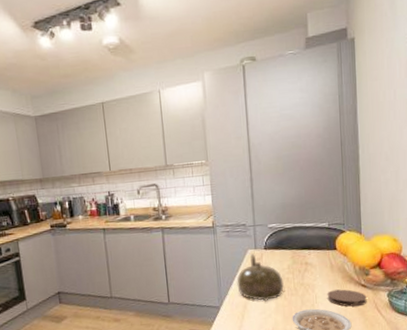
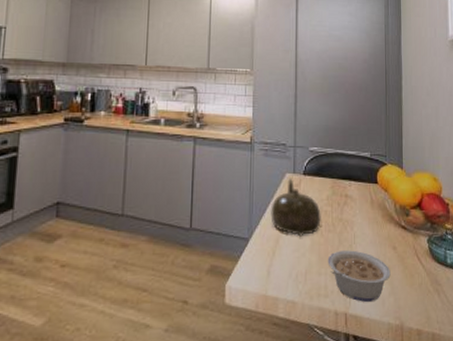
coaster: present [327,289,367,307] -> none [366,229,407,251]

